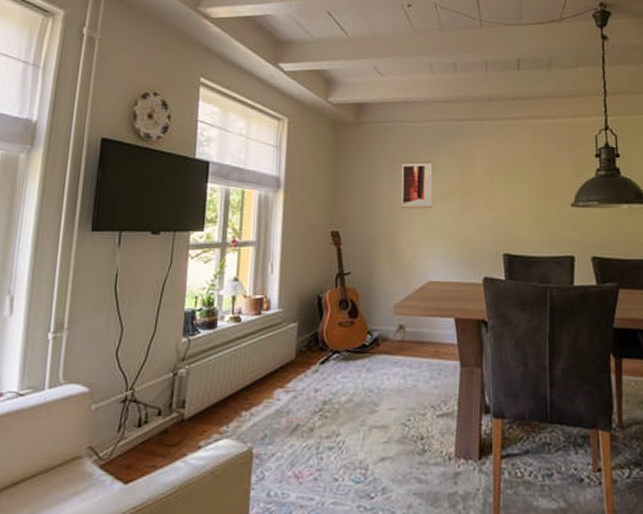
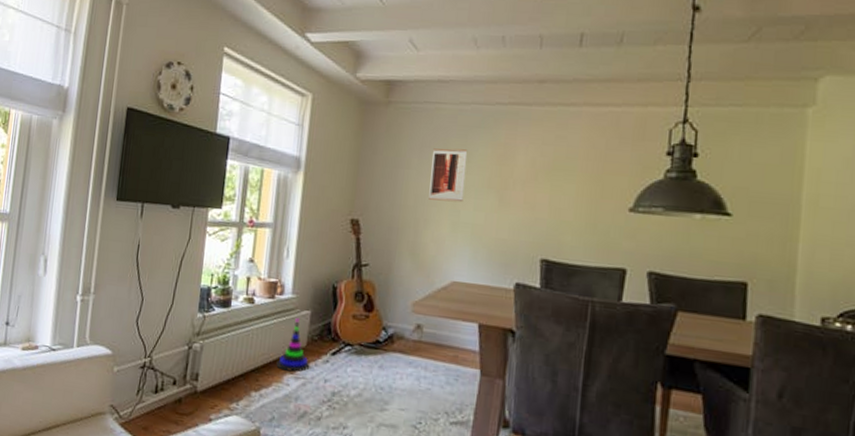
stacking toy: none [266,332,300,386] -> present [276,318,310,372]

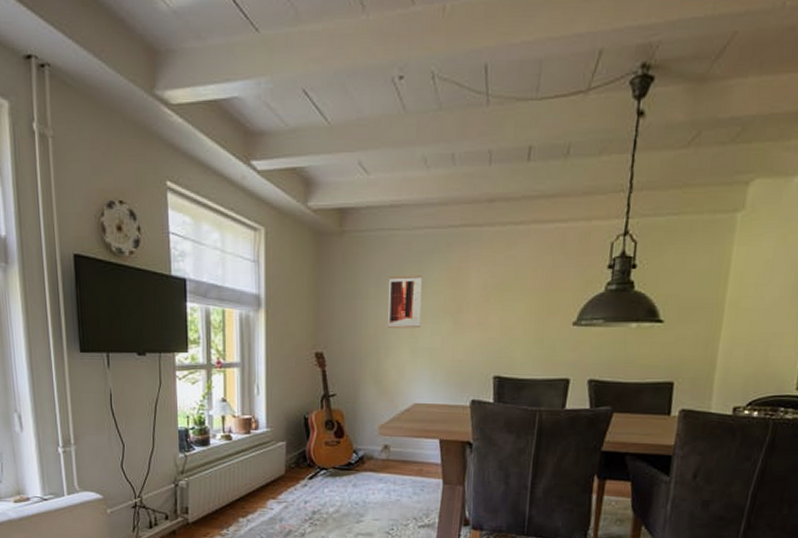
stacking toy: present [276,318,310,372] -> none [259,449,290,497]

